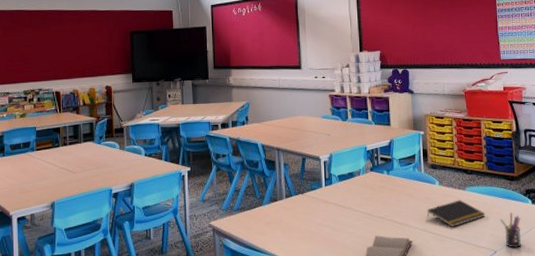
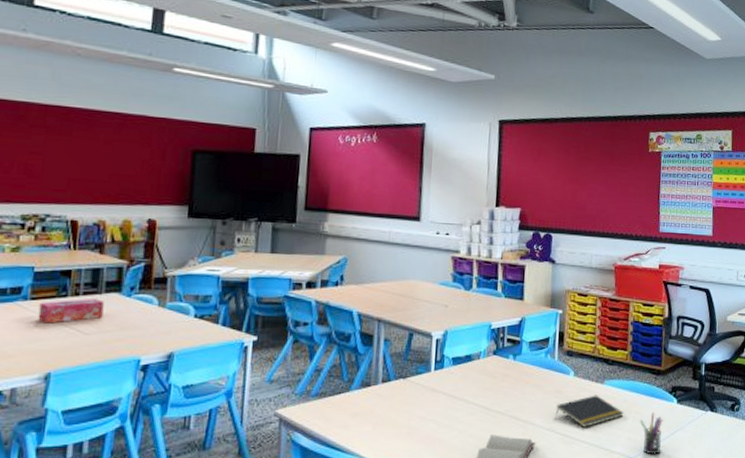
tissue box: none [42,146,84,167] -> present [37,298,104,324]

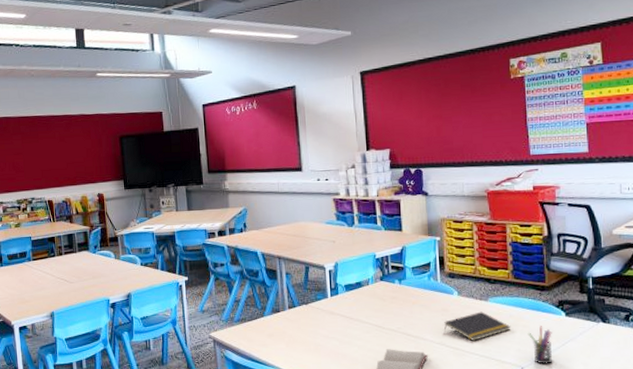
tissue box: present [37,298,104,324] -> none [38,256,80,277]

